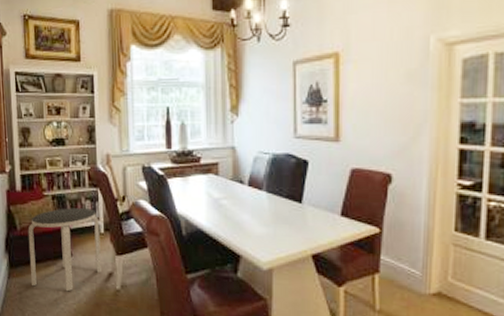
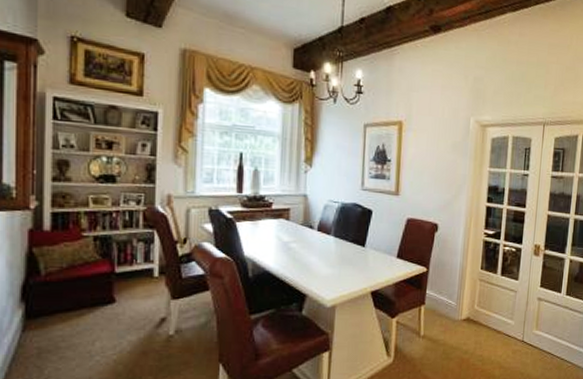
side table: present [28,208,101,292] -> none [56,250,154,342]

